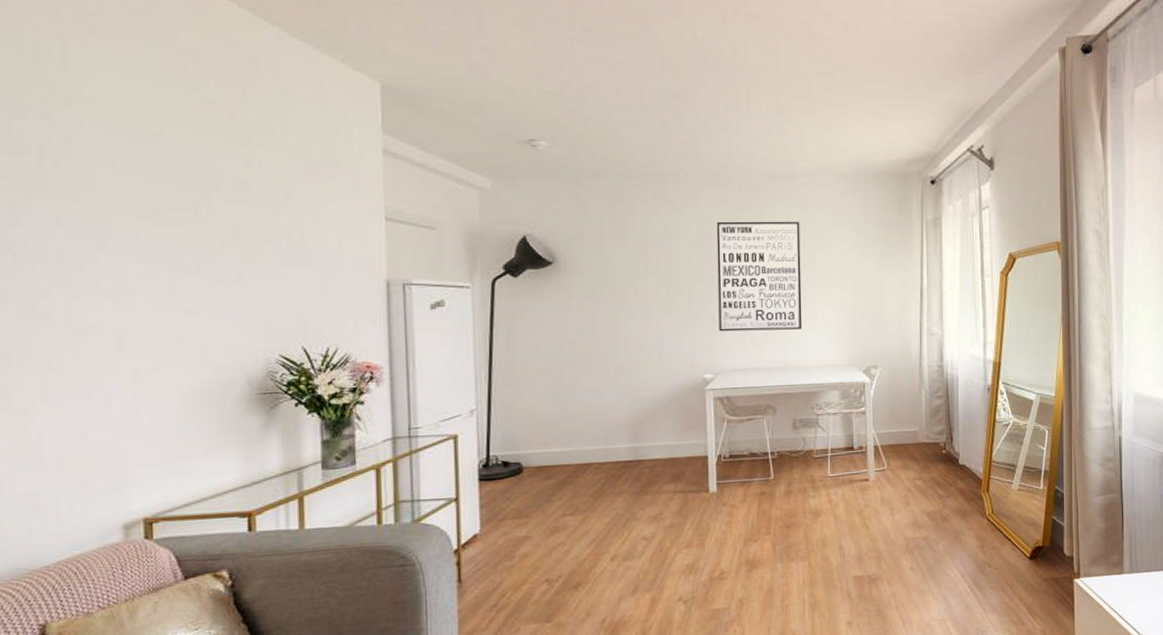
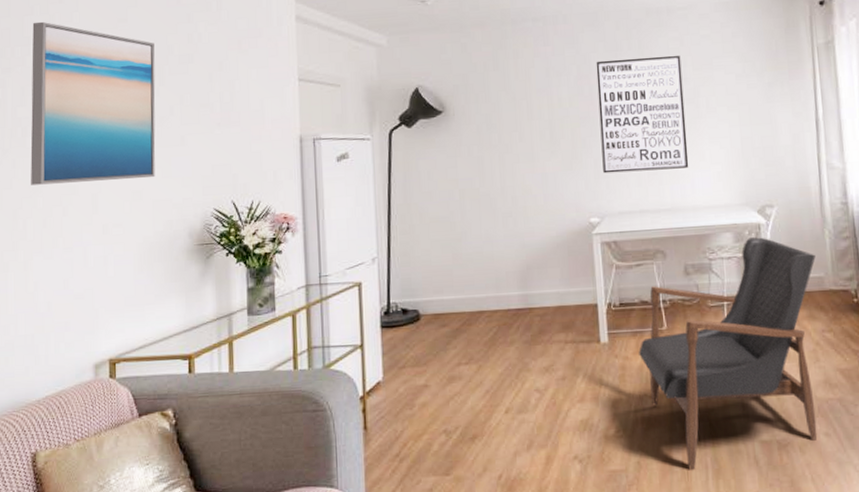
wall art: none [25,127,203,322] -> present [30,21,156,185]
armchair: none [746,395,912,606] -> present [639,237,817,471]

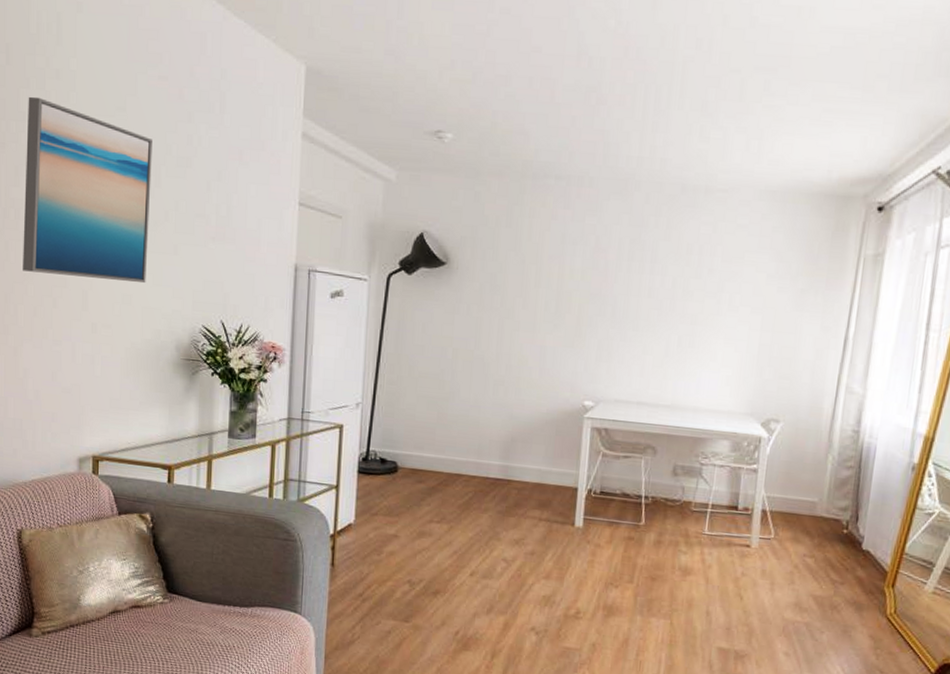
wall art: present [596,55,689,174] -> none [606,234,711,366]
armchair: present [639,237,817,471] -> none [611,449,813,663]

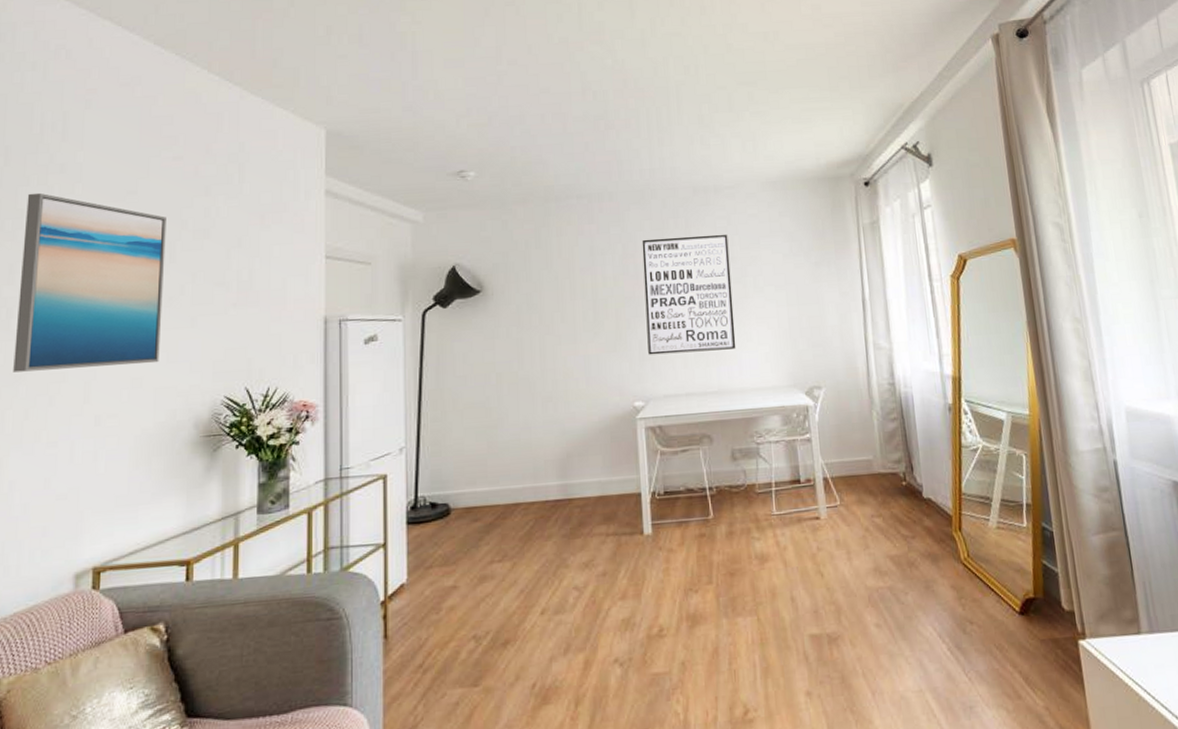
wall art: none [606,234,711,366] -> present [642,234,736,355]

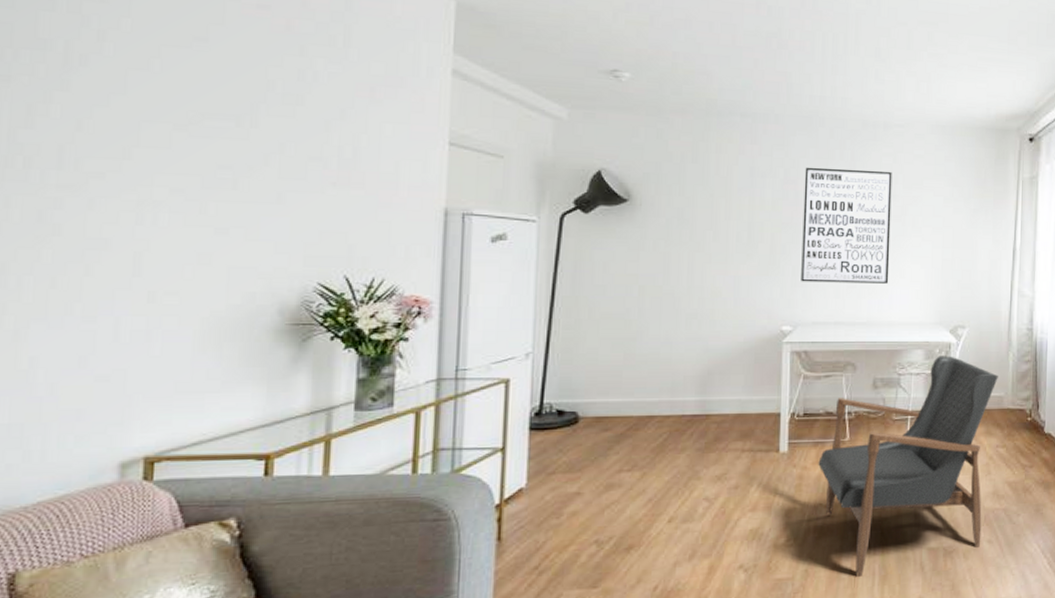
wall art: present [13,192,166,372] -> none [34,21,247,239]
armchair: none [684,419,868,671] -> present [818,356,998,578]

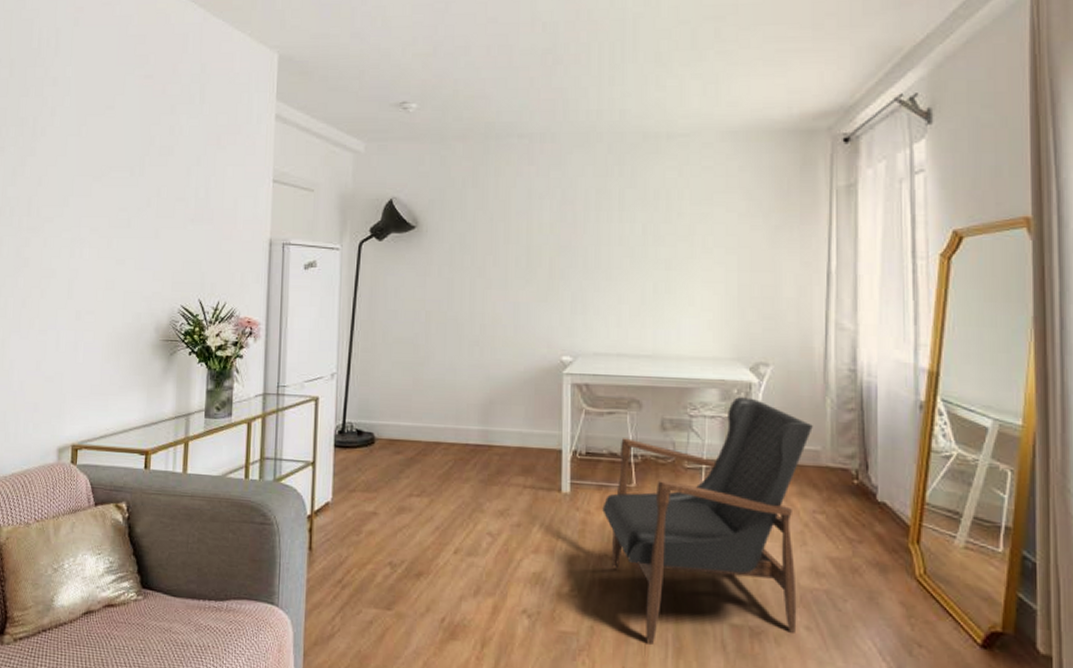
wall art: present [801,167,892,284] -> none [581,186,677,312]

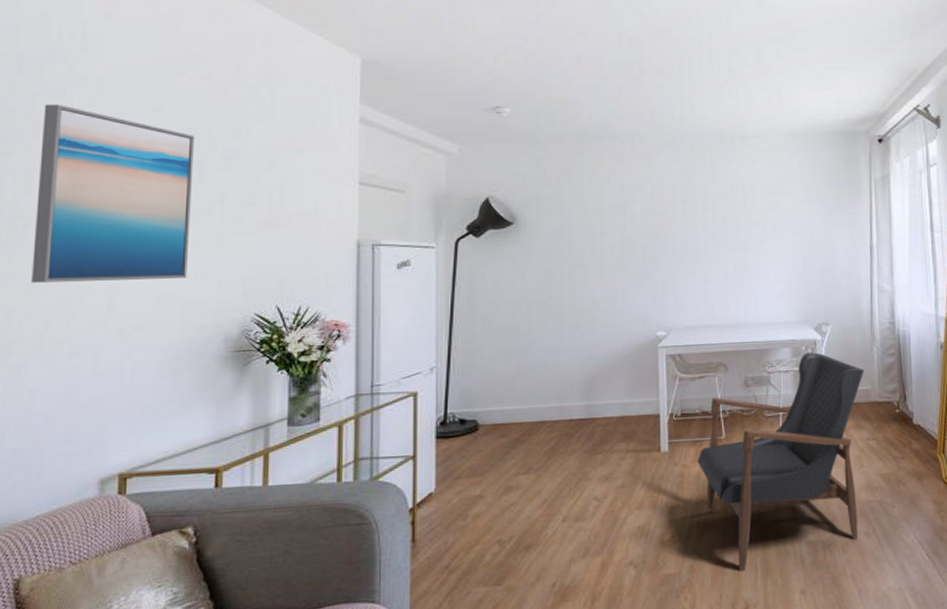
wall art: none [14,103,138,269] -> present [31,104,194,283]

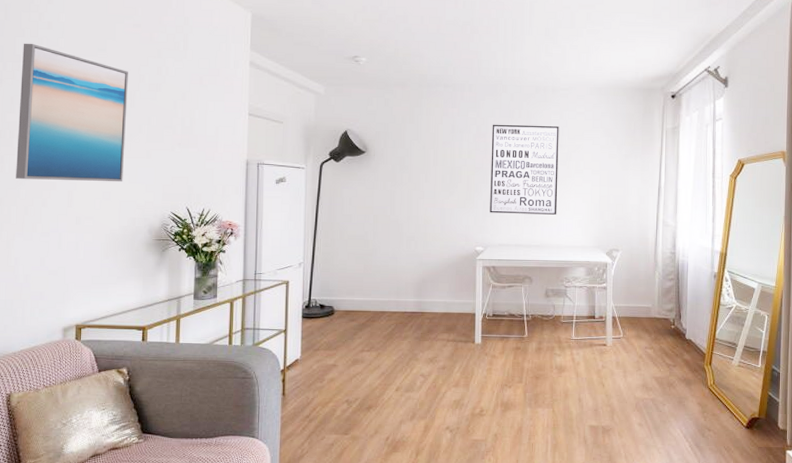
wall art: none [670,180,754,289] -> present [490,124,559,215]
armchair: present [697,352,864,572] -> none [504,273,646,445]

